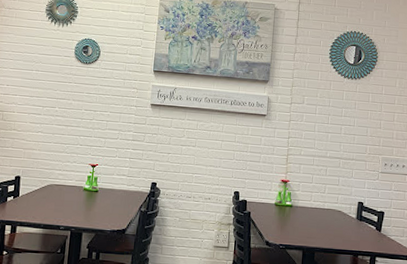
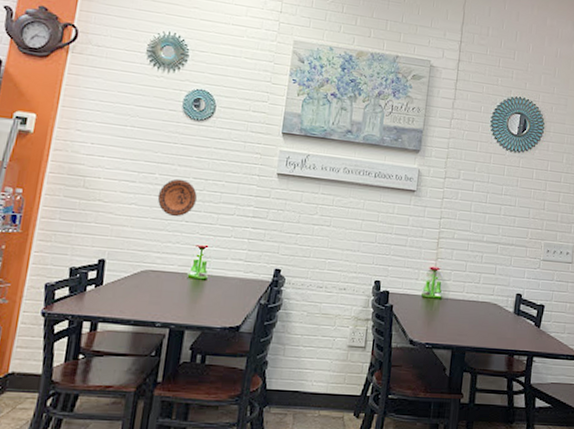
decorative plate: none [58,111,88,142] -> present [157,179,197,217]

